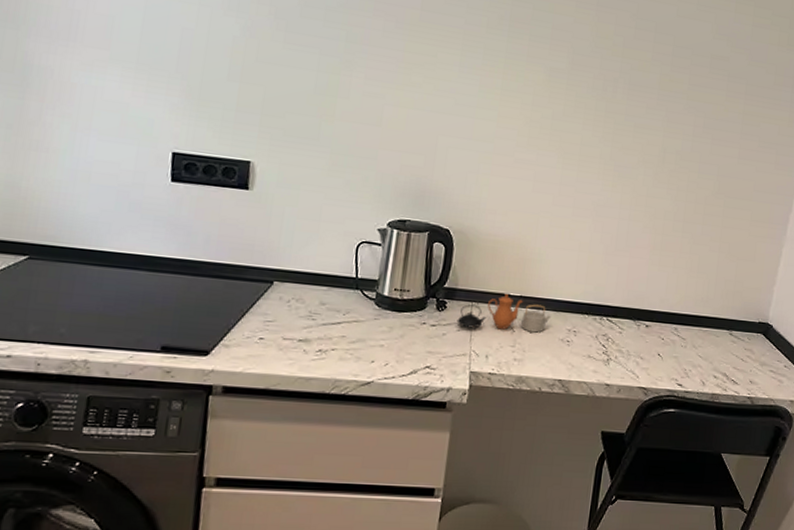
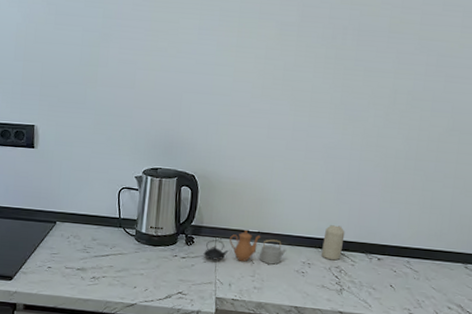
candle: none [588,289,613,328] -> present [321,225,345,261]

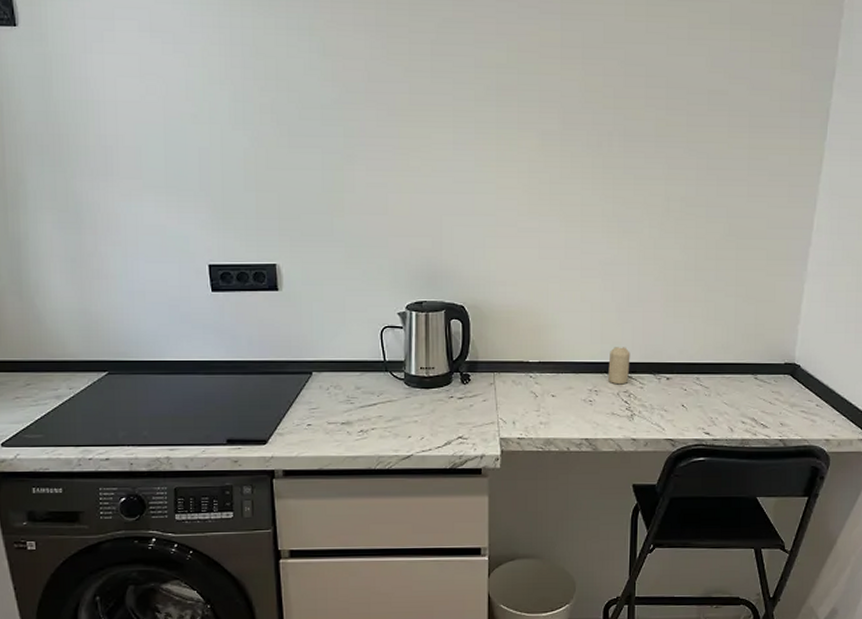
teapot: present [203,229,286,265] -> none [481,360,571,397]

